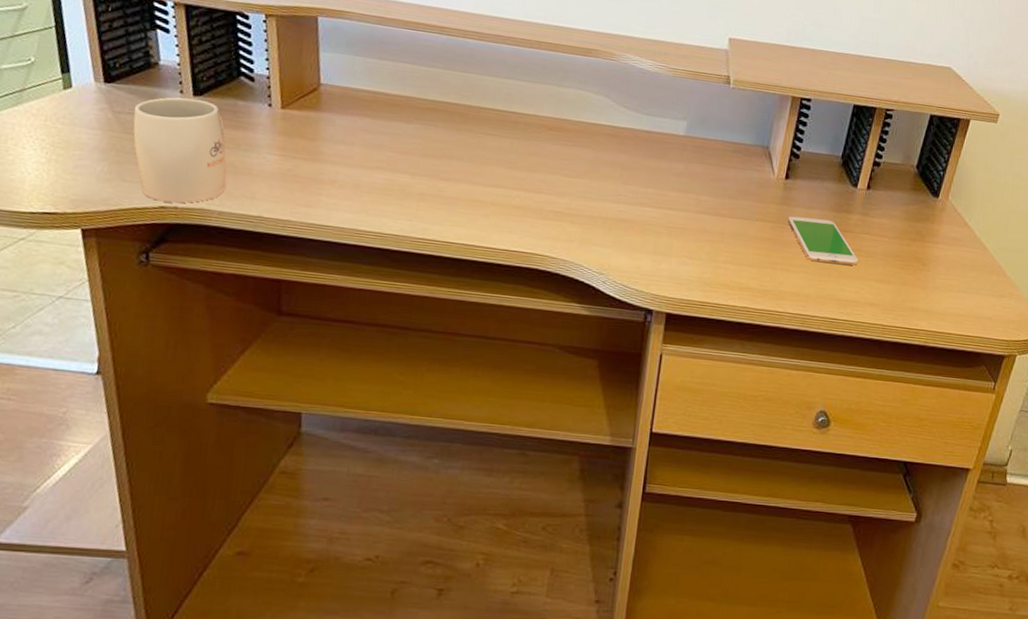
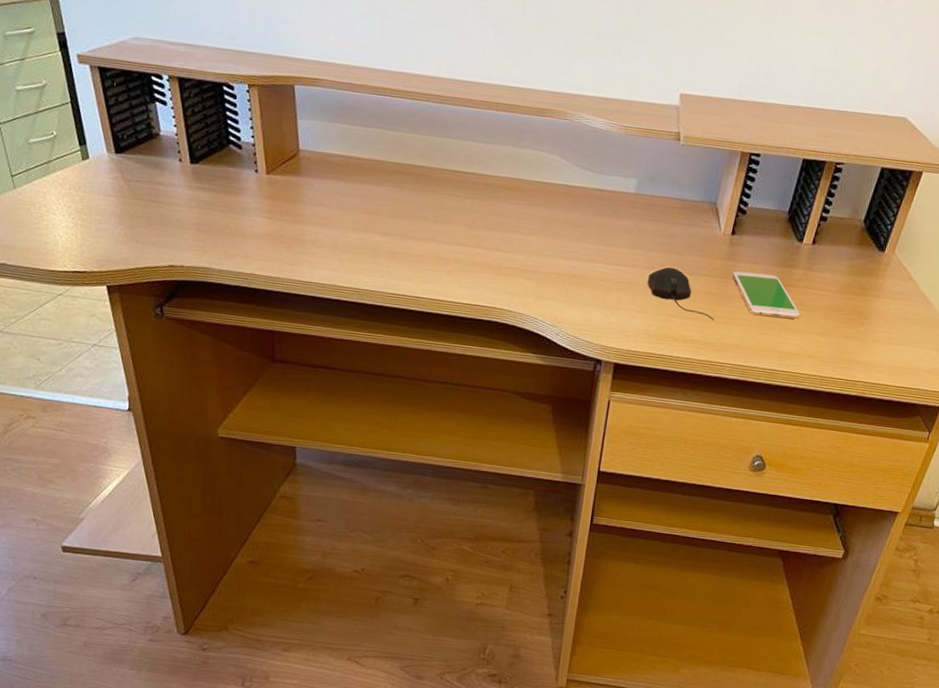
mug: present [133,97,227,203] -> none [141,165,223,263]
computer mouse: none [699,211,771,268] -> present [647,266,714,321]

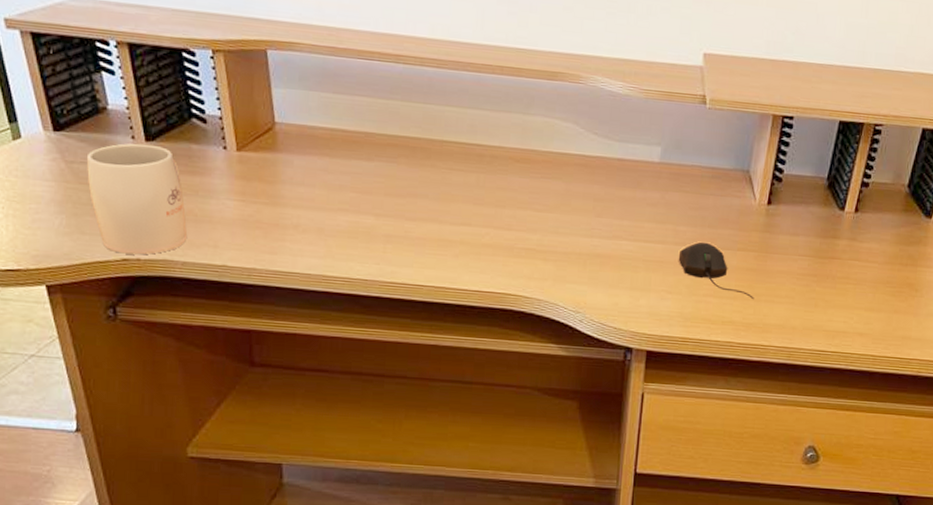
mug: none [141,165,223,263] -> present [86,143,188,255]
phone: present [732,271,801,319] -> none [771,244,847,294]

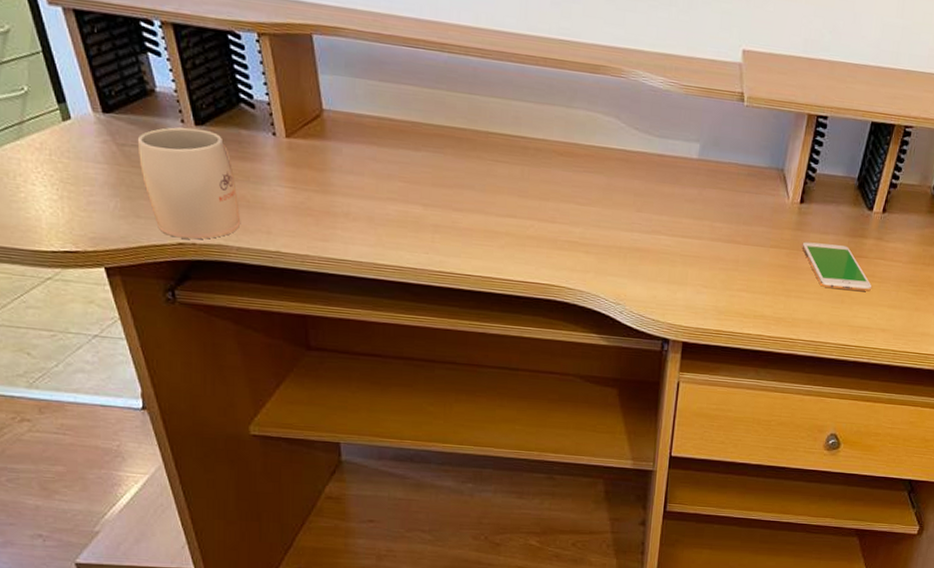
computer mouse: present [678,241,754,300] -> none [714,238,785,296]
phone: none [771,244,847,294] -> present [802,242,873,292]

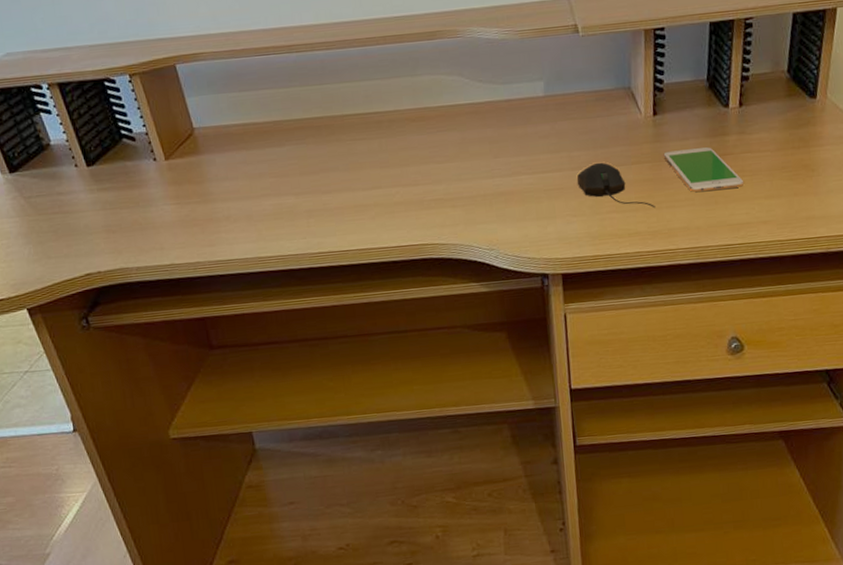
mug: present [137,127,241,240] -> none [40,168,137,270]
computer mouse: none [714,238,785,296] -> present [576,162,656,208]

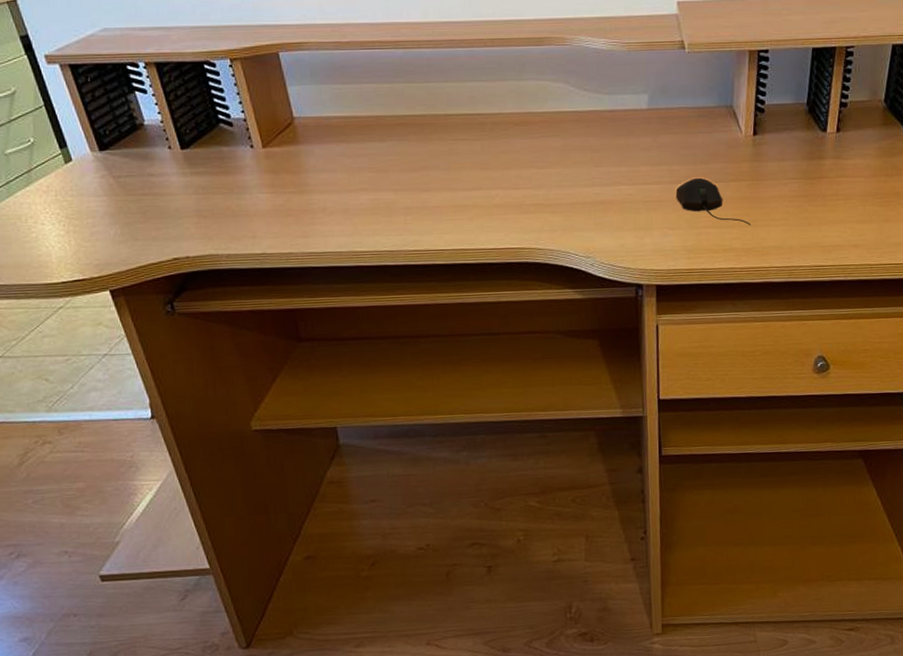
phone: present [663,147,744,193] -> none [761,169,838,213]

